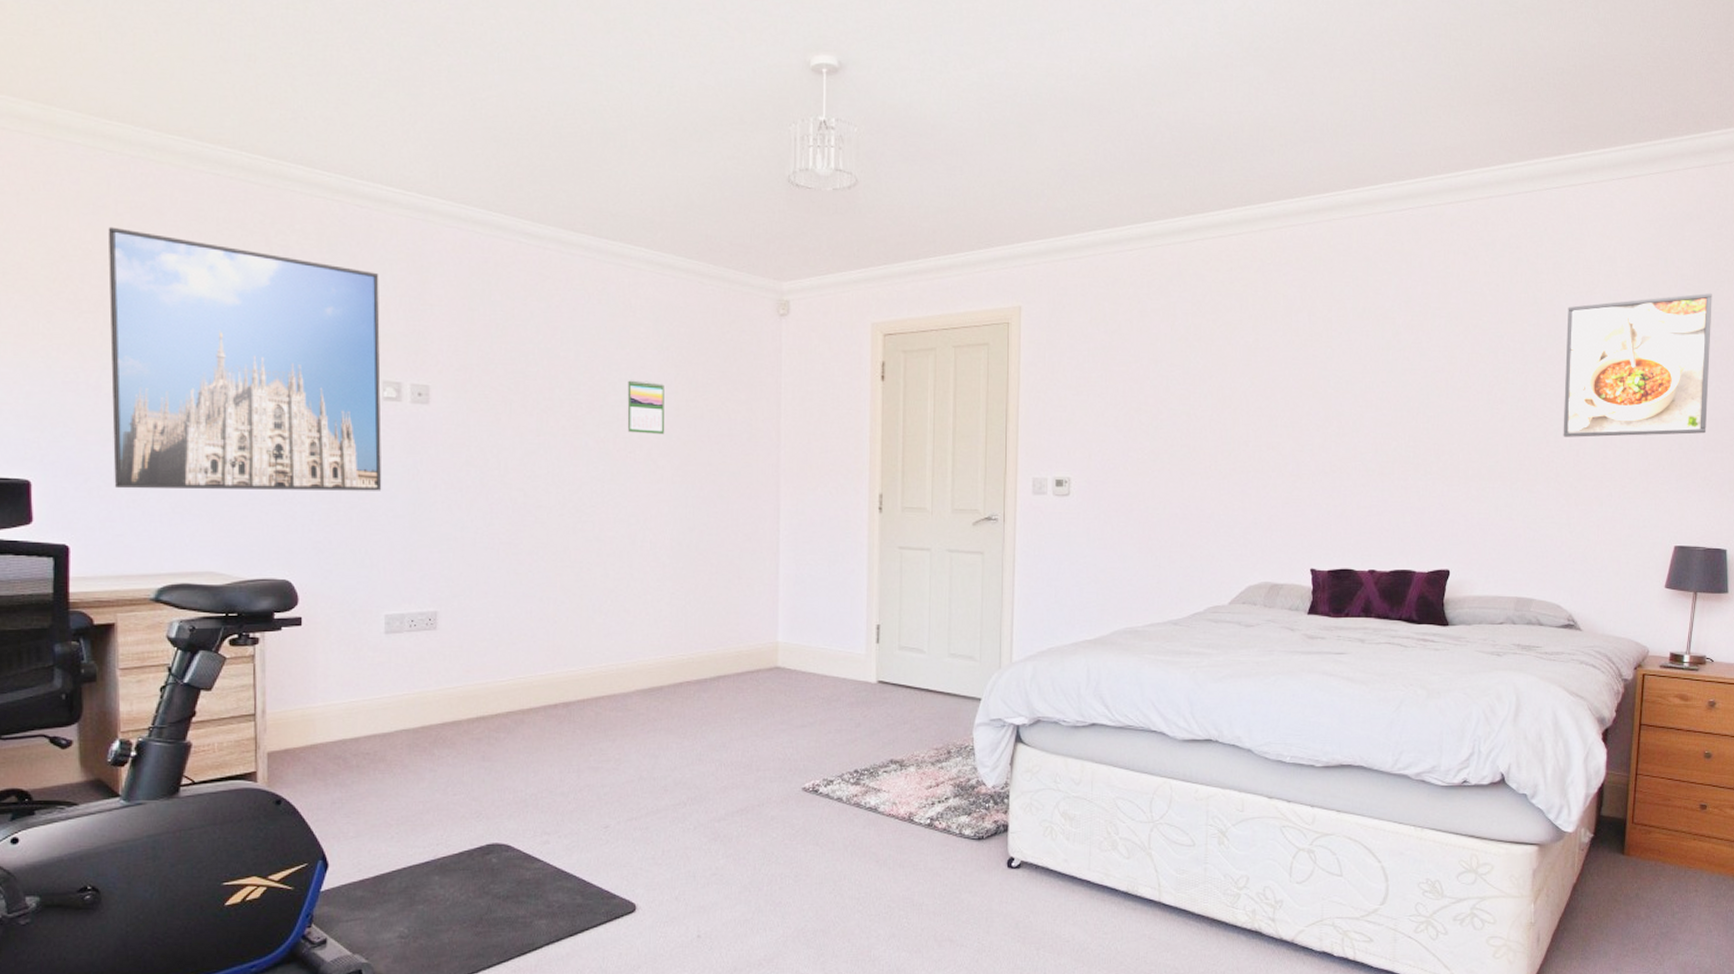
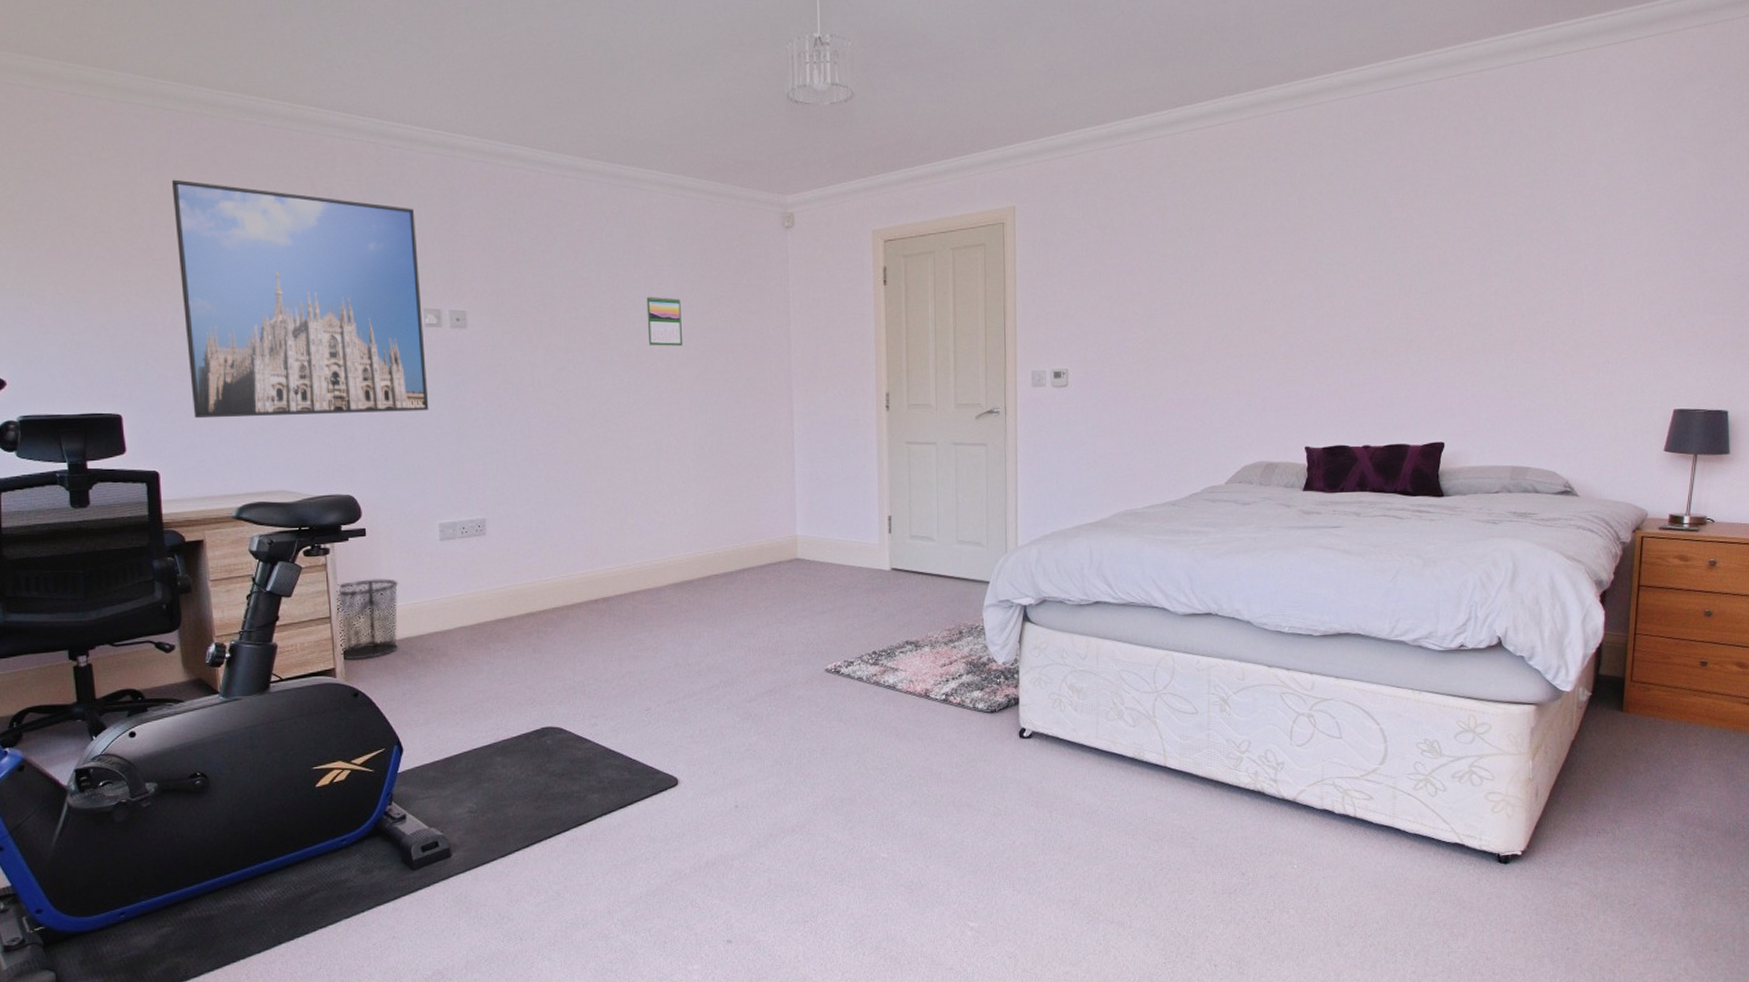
waste bin: none [264,674,336,764] -> present [336,579,399,660]
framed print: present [1563,292,1712,437] -> none [1558,153,1713,307]

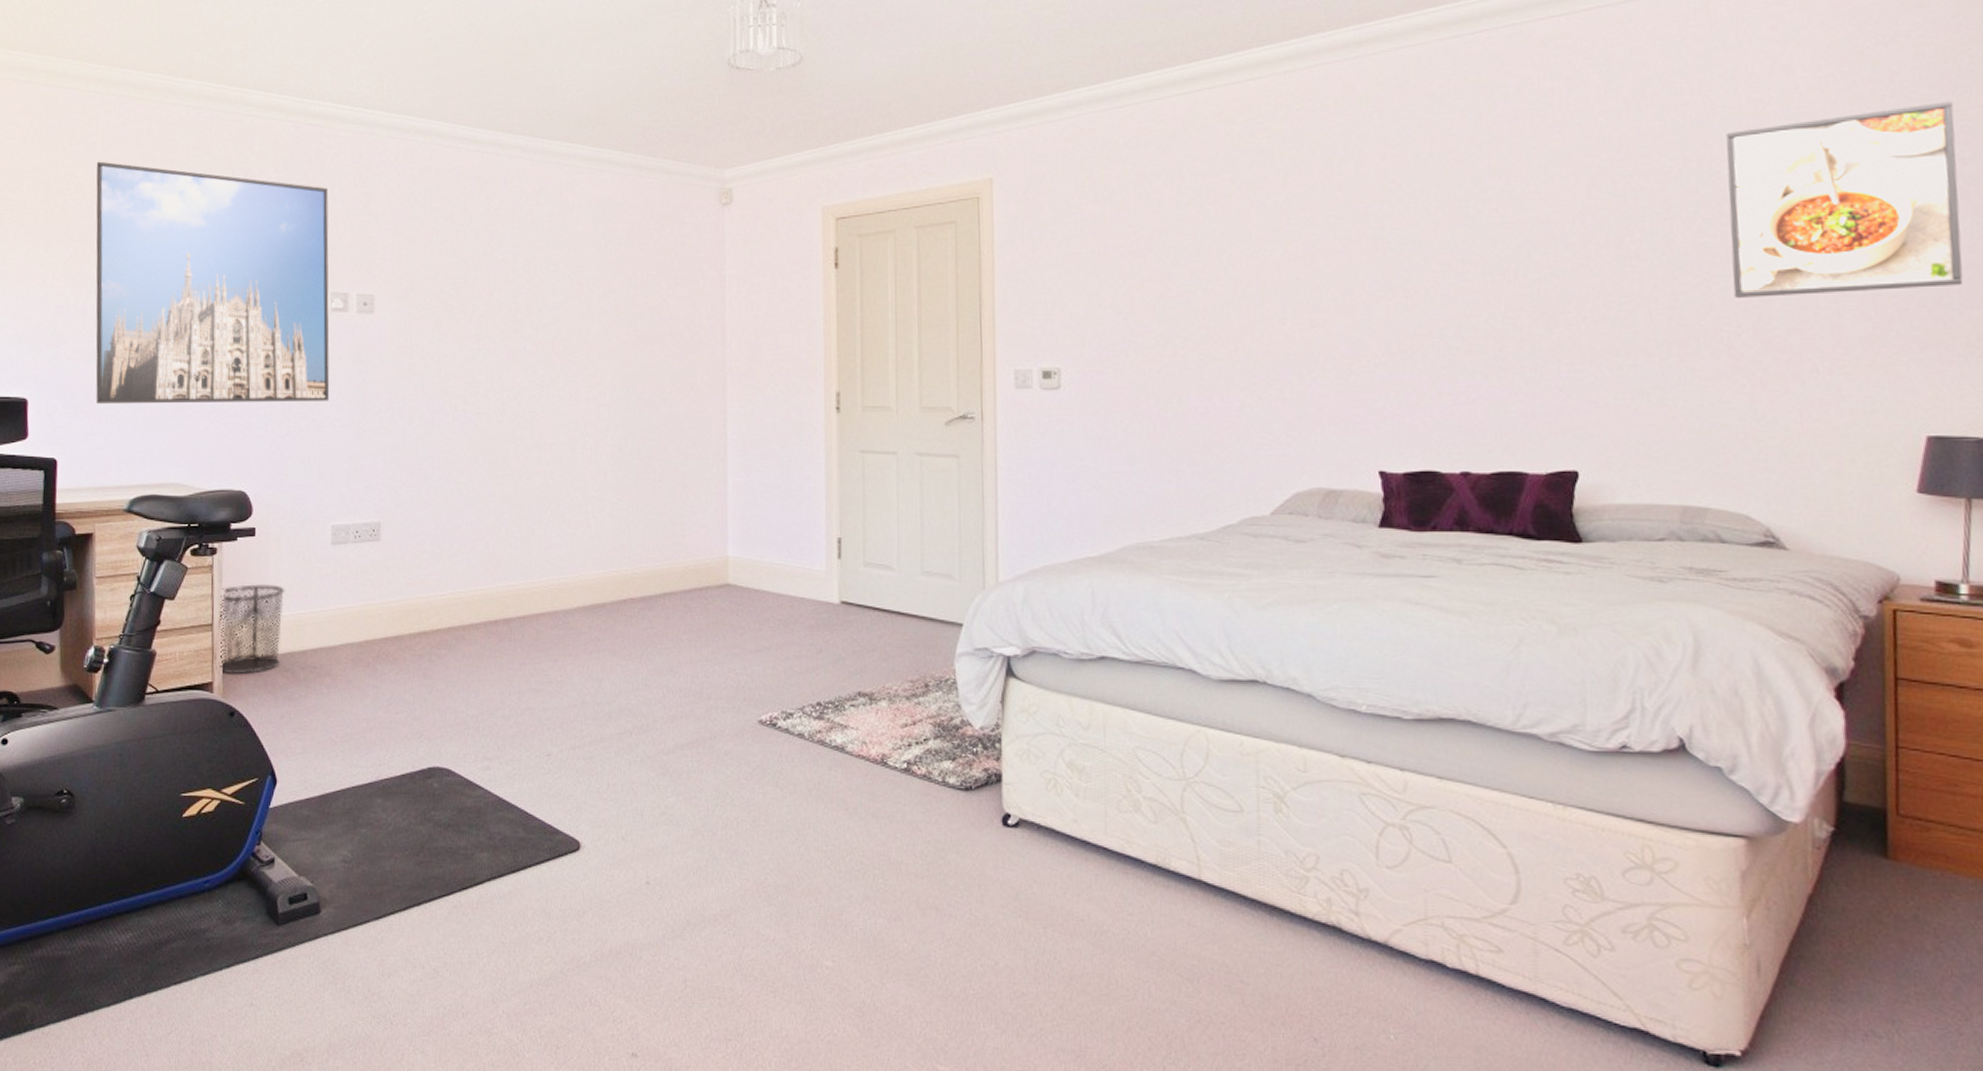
calendar: present [646,295,682,346] -> none [566,279,603,335]
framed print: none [1558,153,1713,307] -> present [1726,100,1964,298]

